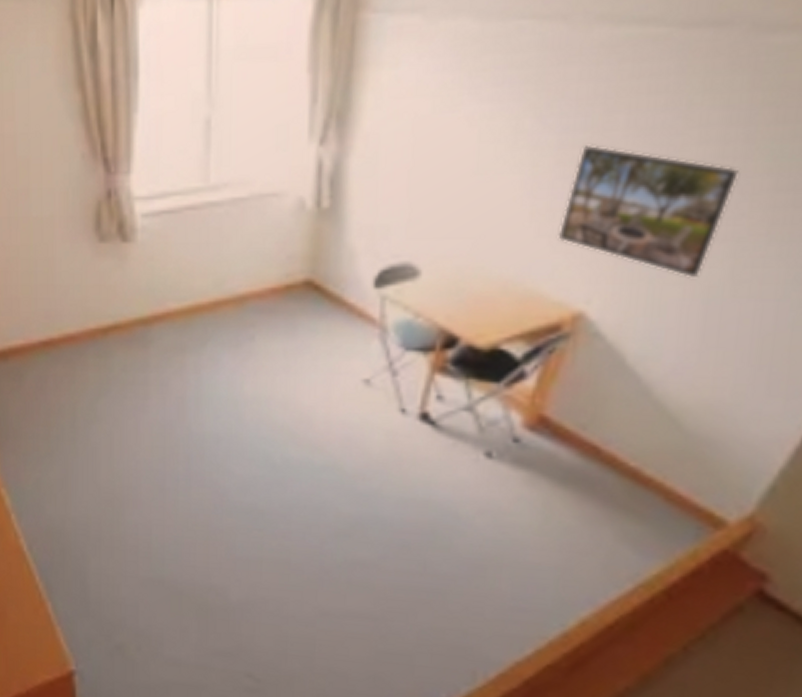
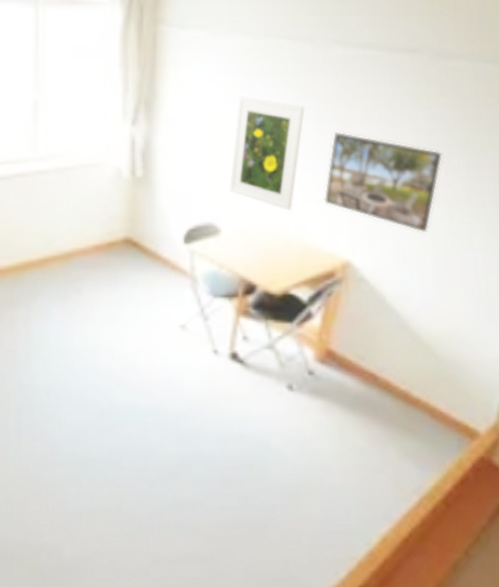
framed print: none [435,101,546,249] -> present [229,96,305,210]

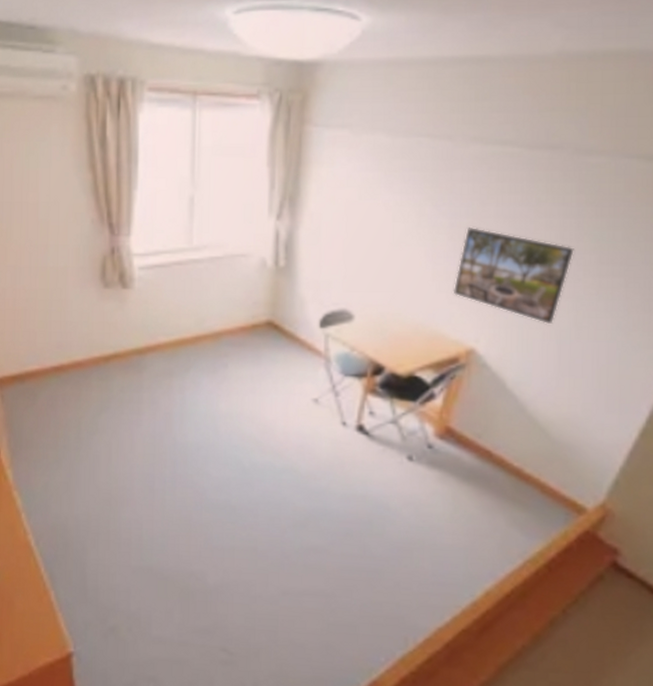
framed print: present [229,96,305,210] -> none [364,192,440,300]

